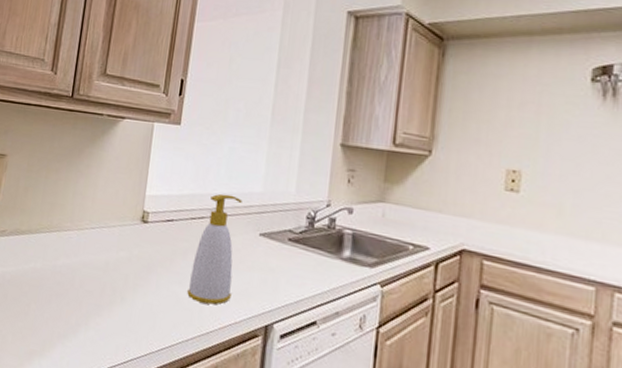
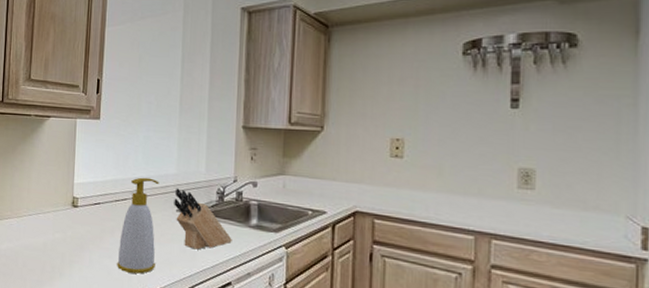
knife block: none [257,209,321,281] -> present [174,188,232,250]

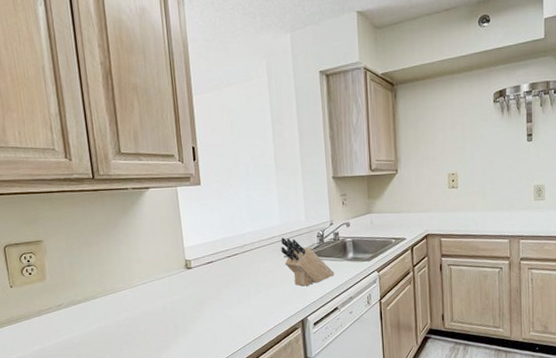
soap bottle: present [117,177,159,274] -> none [236,232,272,317]

